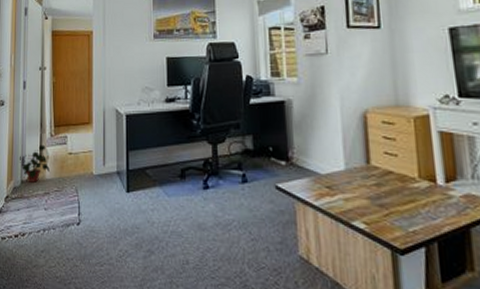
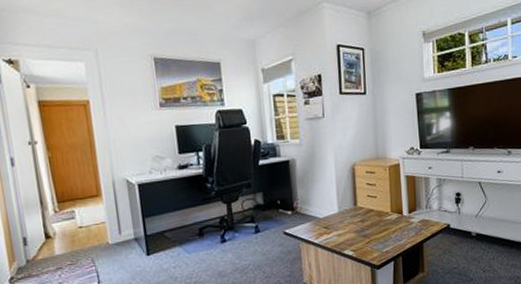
potted plant: present [20,144,50,183] -> none [20,222,59,261]

